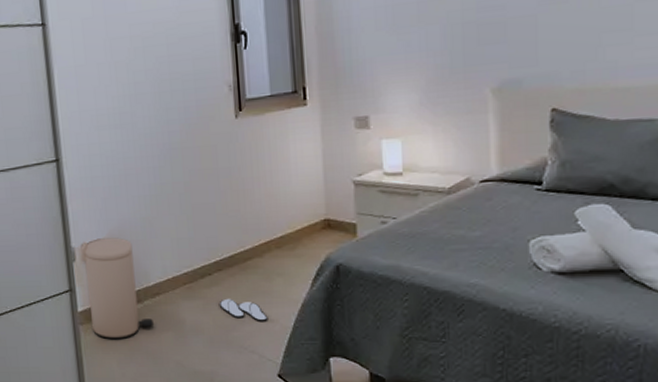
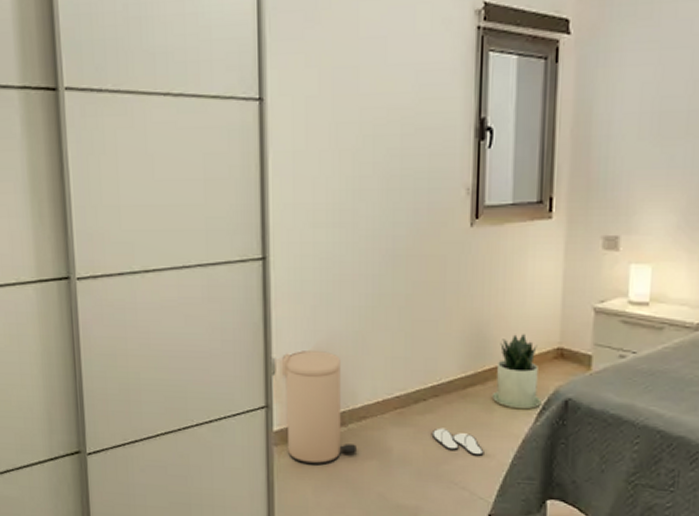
planter: none [269,209,316,277] -> present [491,334,542,410]

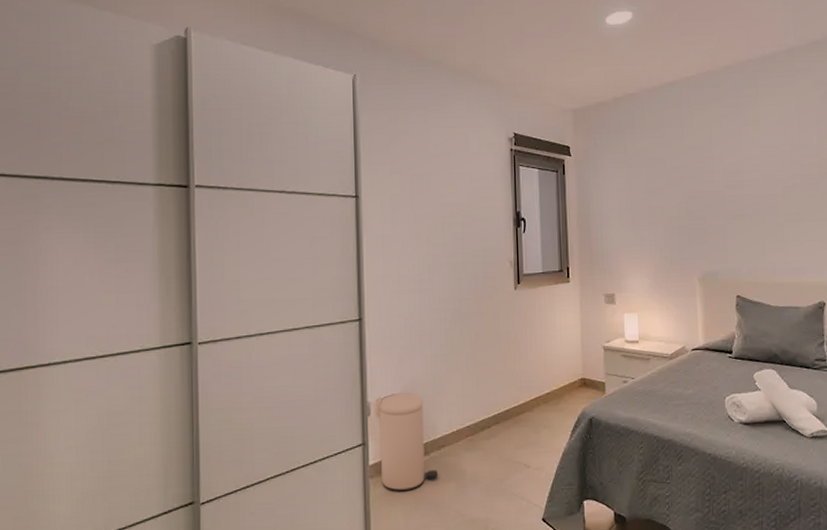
slippers: present [431,428,484,457] -> none [495,449,536,471]
planter: present [491,334,542,410] -> none [538,369,574,429]

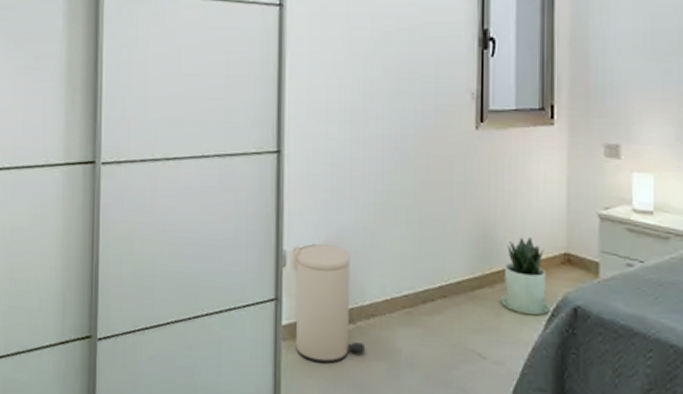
planter: none [538,369,574,429] -> present [500,237,551,316]

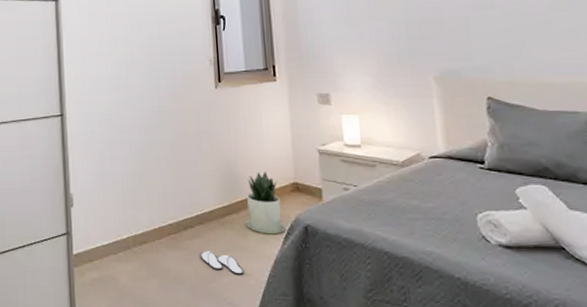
pedal bin: present [293,244,364,364] -> none [78,187,140,284]
slippers: none [440,330,494,363] -> present [199,250,244,276]

